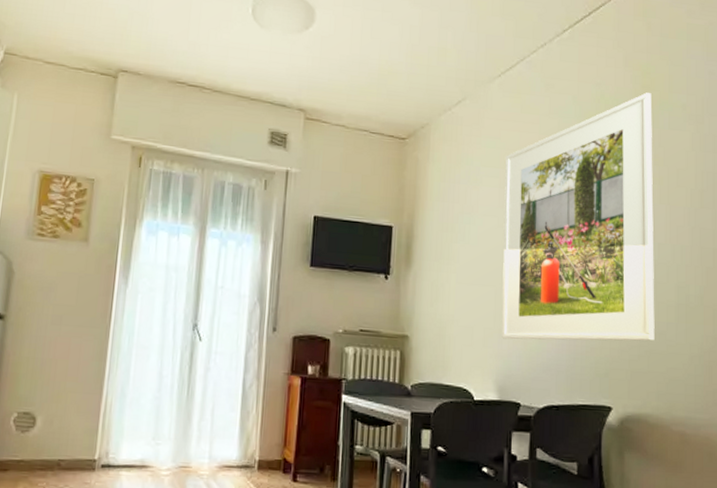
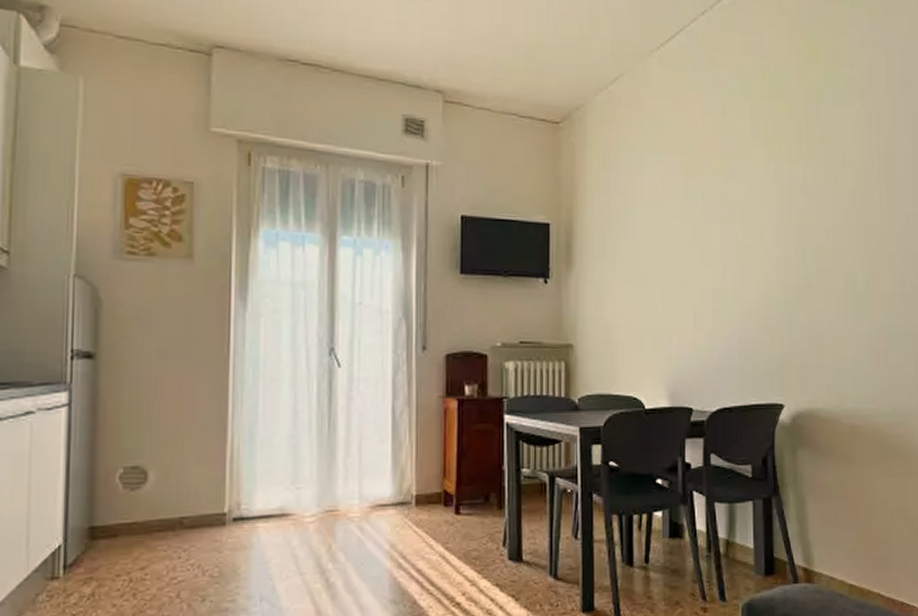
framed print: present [502,92,655,341] -> none [669,65,824,341]

